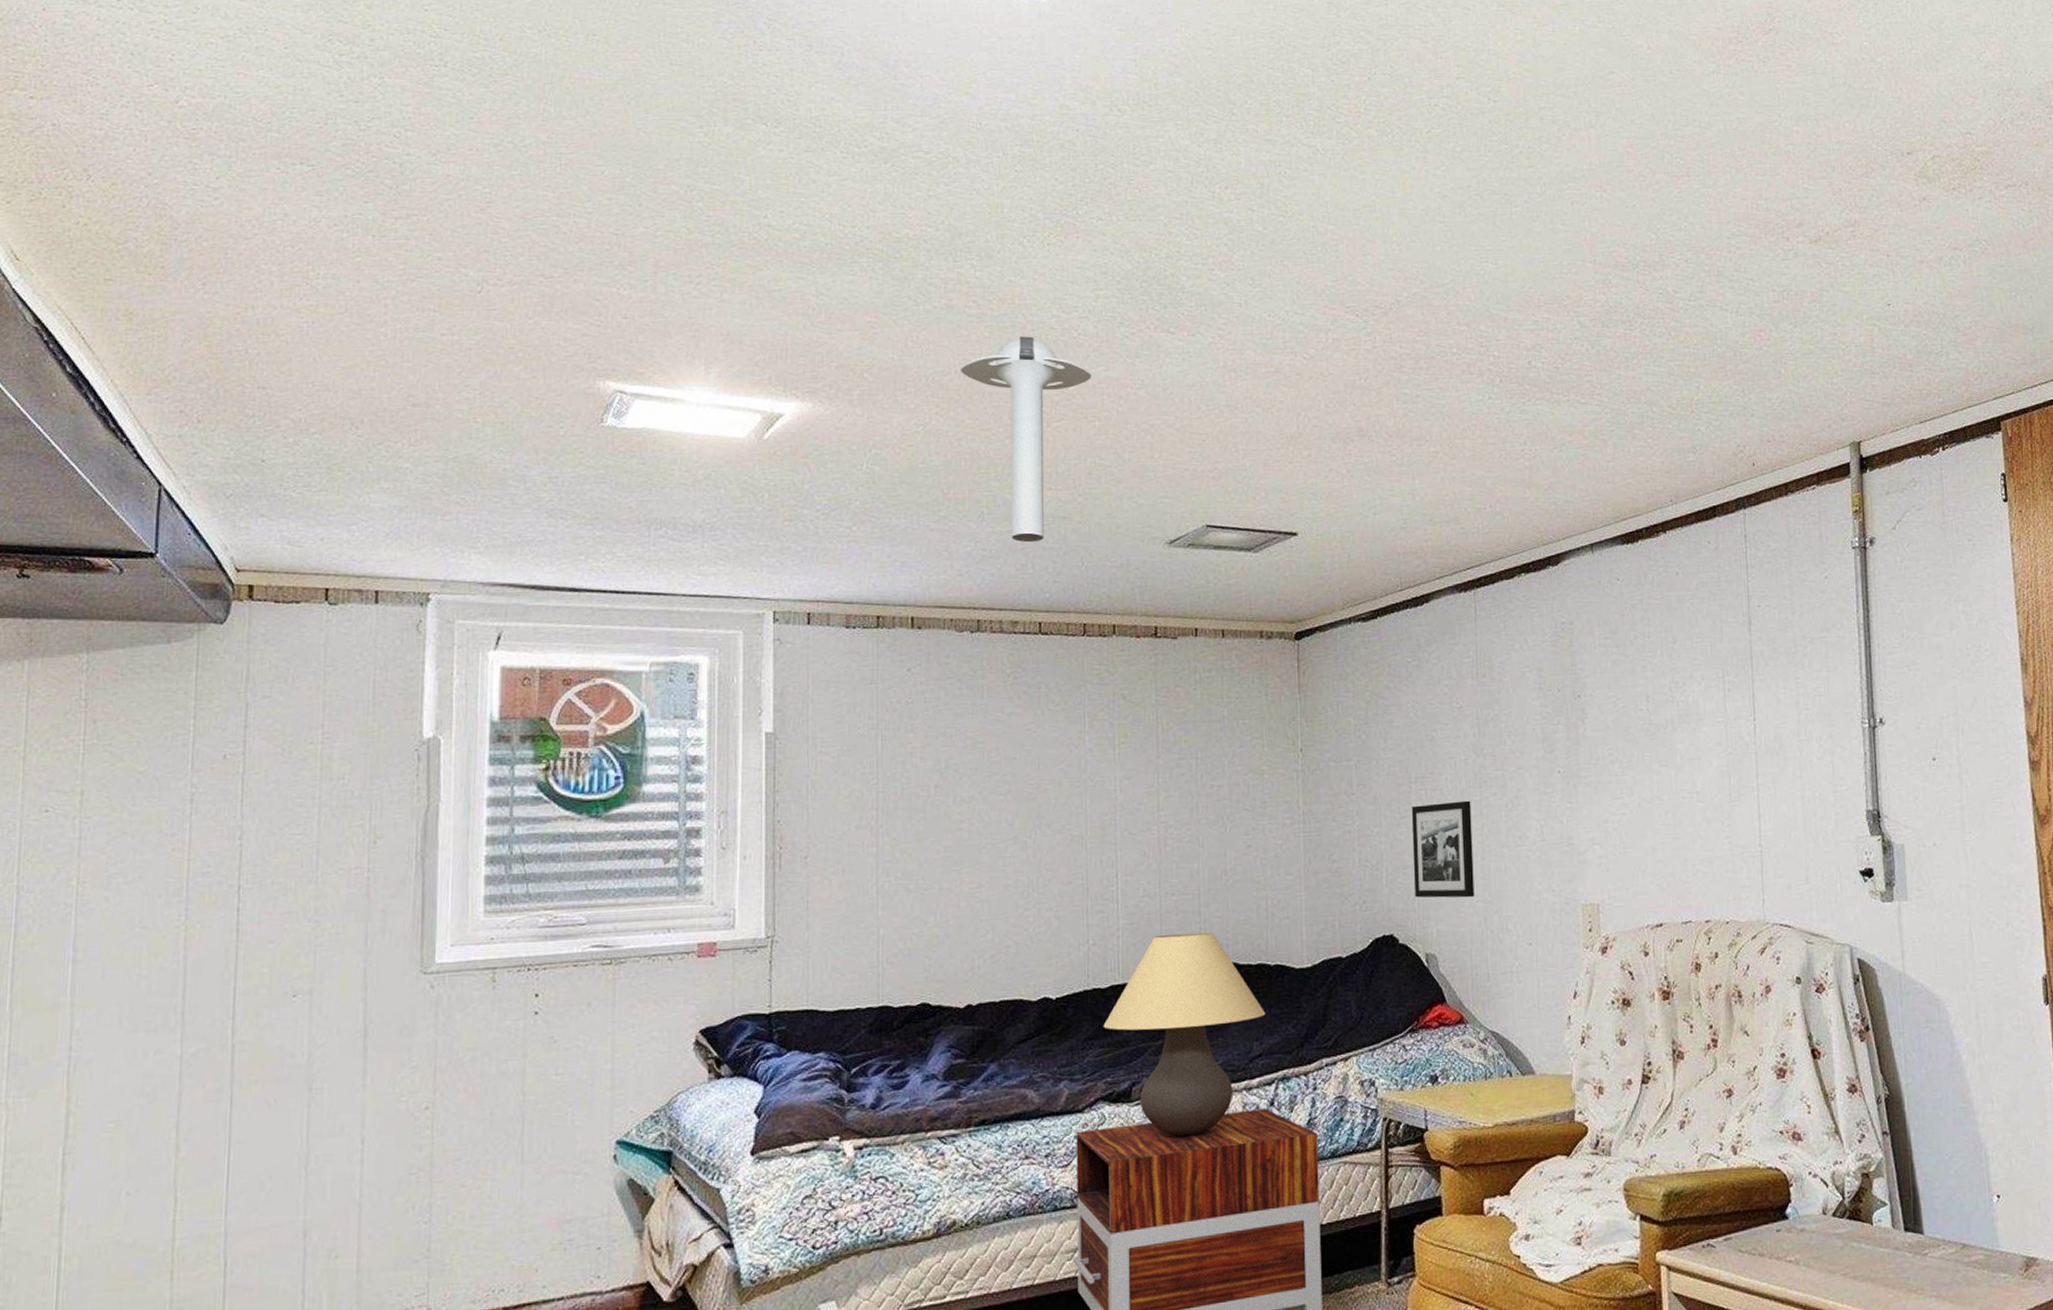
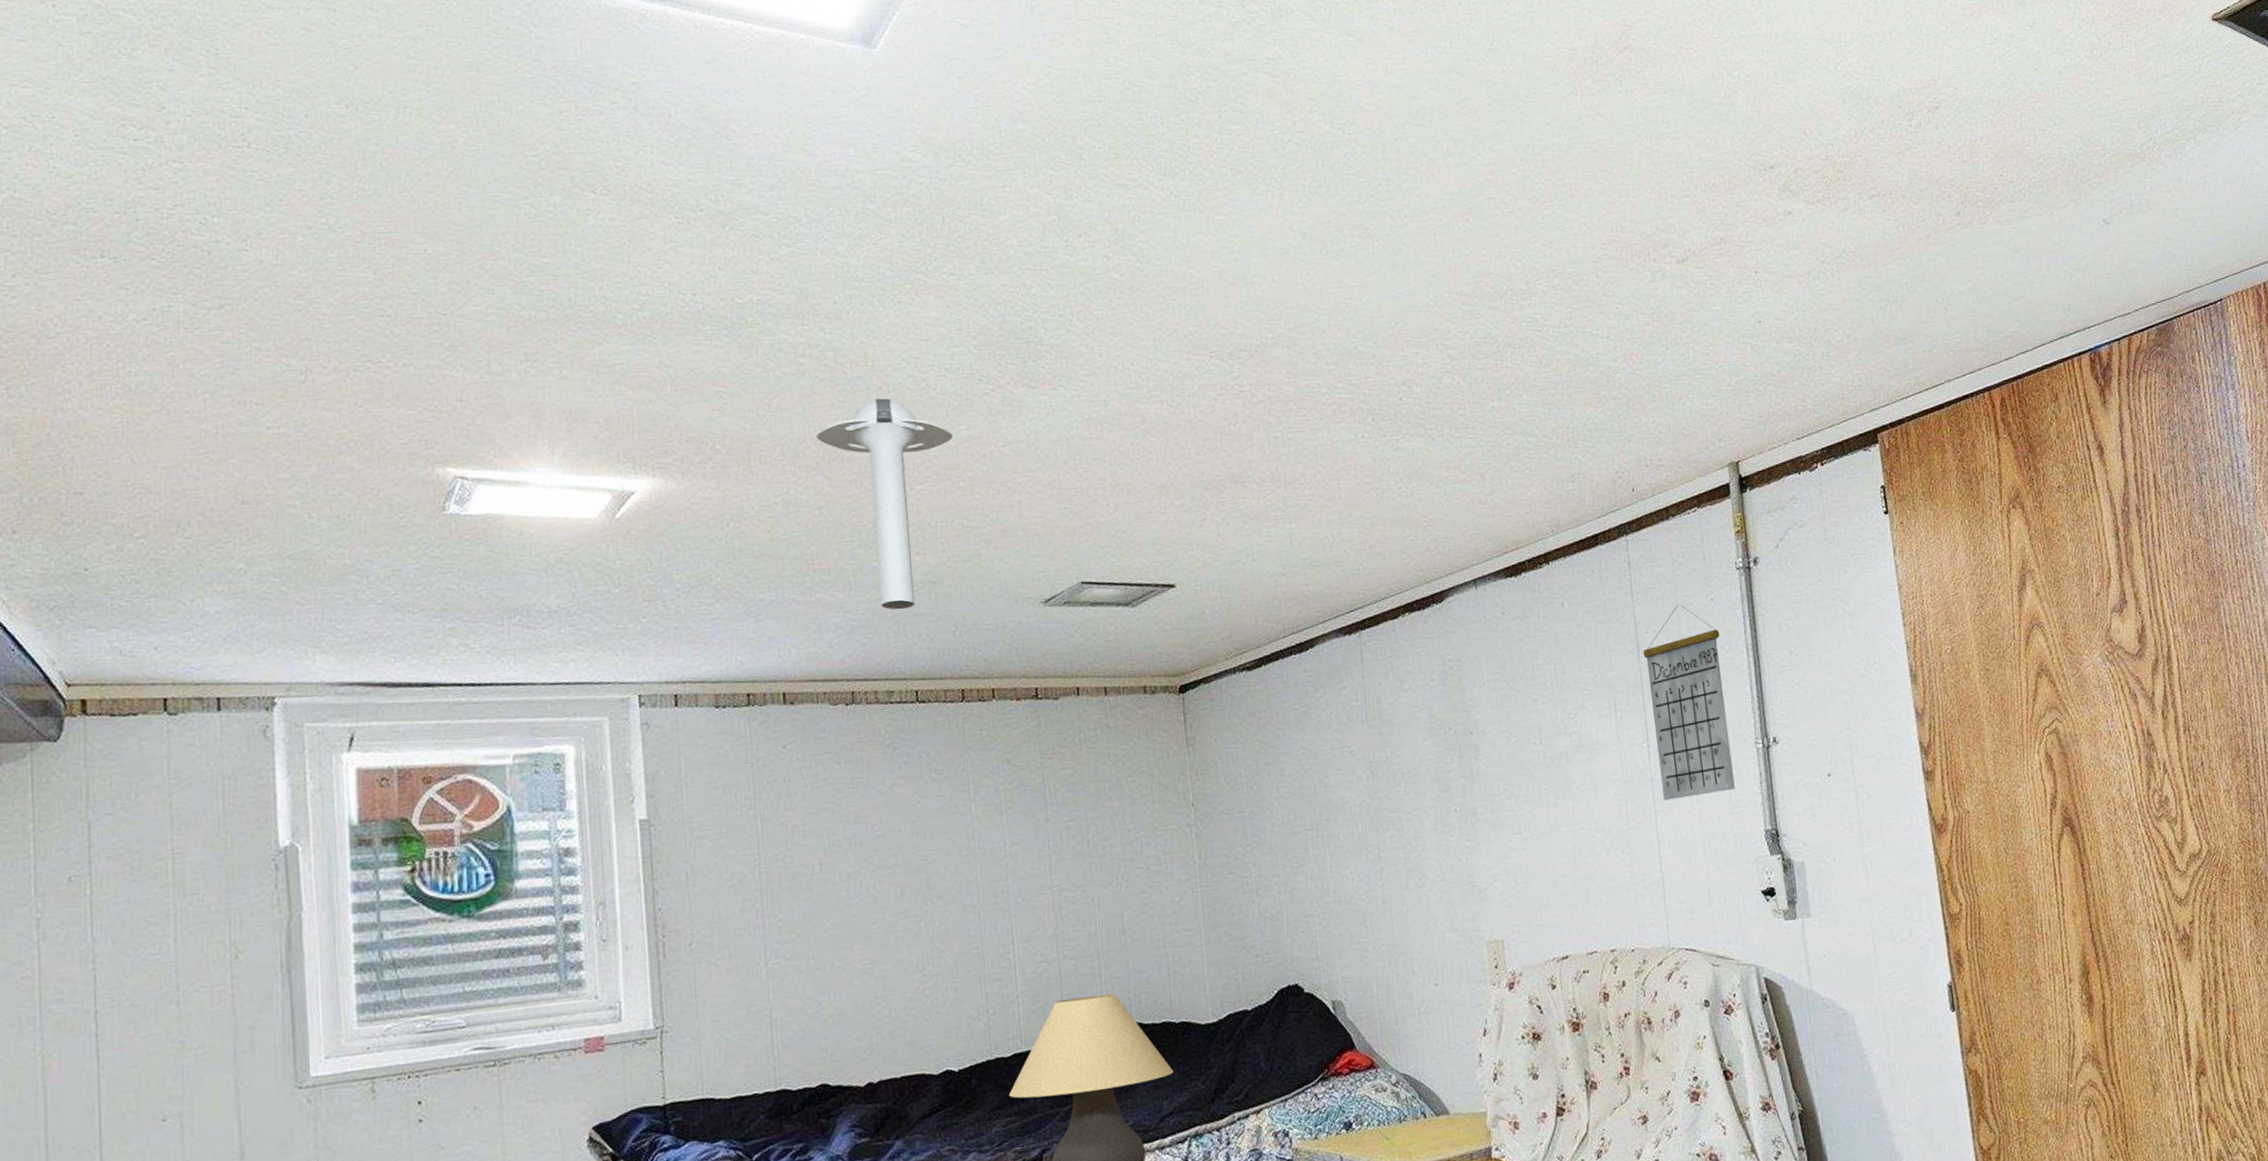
picture frame: present [1411,800,1475,898] -> none [1308,845,1378,946]
calendar: none [1754,581,1839,775] -> present [1643,605,1735,801]

